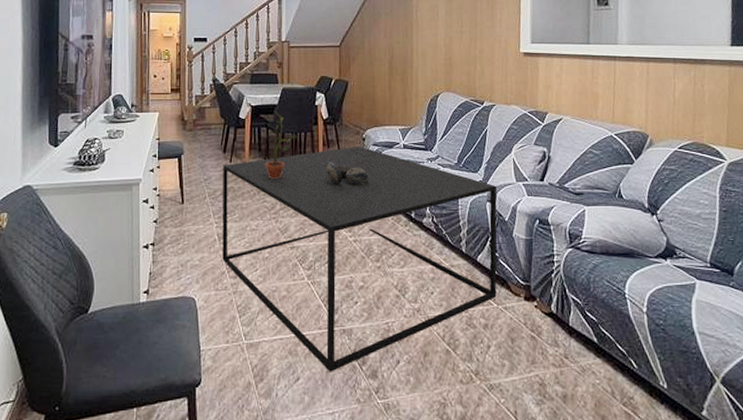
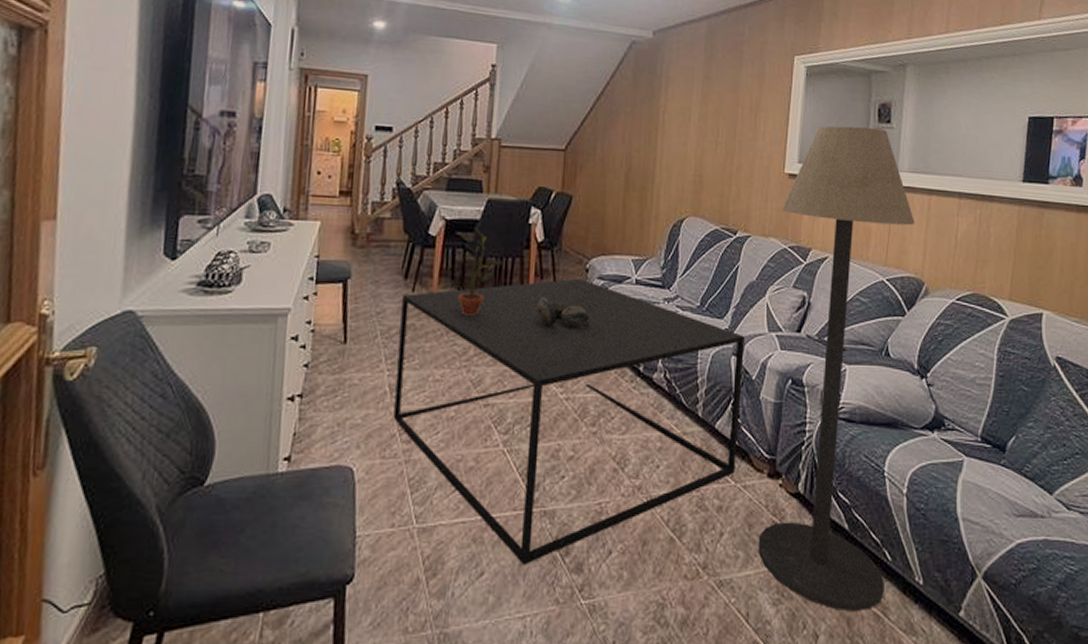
floor lamp: none [520,11,636,411] -> present [758,126,915,612]

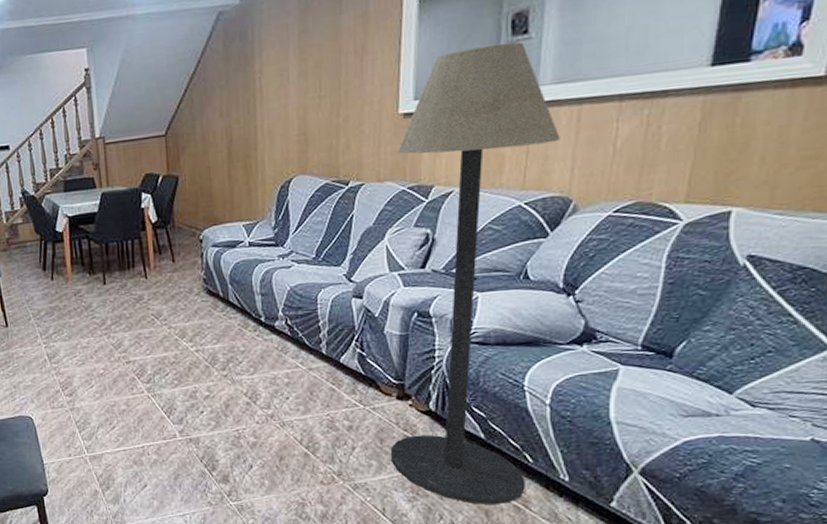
coffee table: present [393,278,744,565] -> none [44,248,365,479]
potted plant: present [458,227,504,316] -> none [84,218,125,293]
decorative bowl: present [537,297,590,329] -> none [159,269,209,293]

